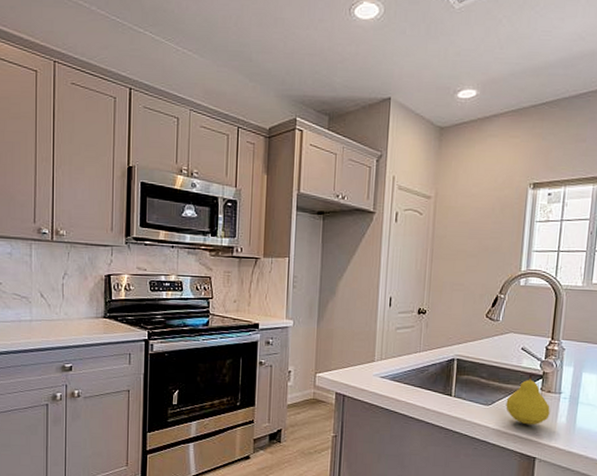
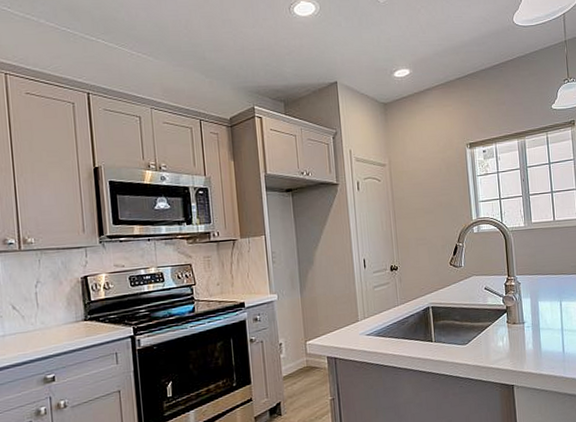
fruit: present [506,374,550,425] -> none [480,310,518,357]

